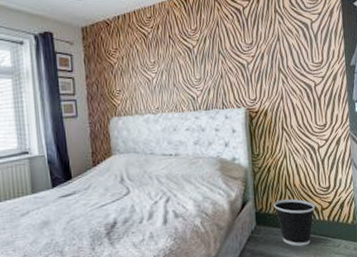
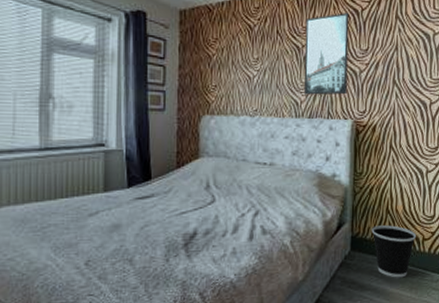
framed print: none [193,12,237,90] -> present [304,12,350,95]

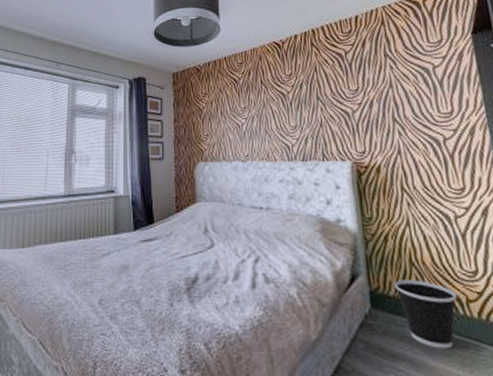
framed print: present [304,12,350,95] -> none [288,57,341,138]

